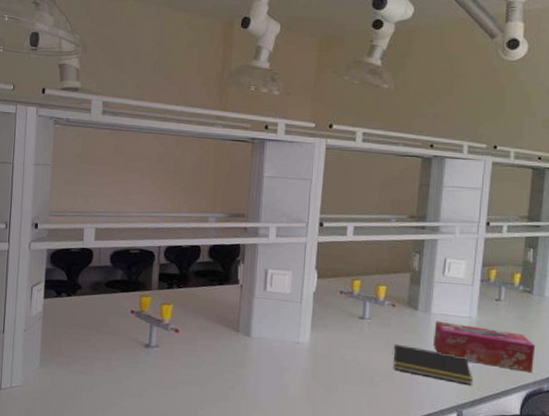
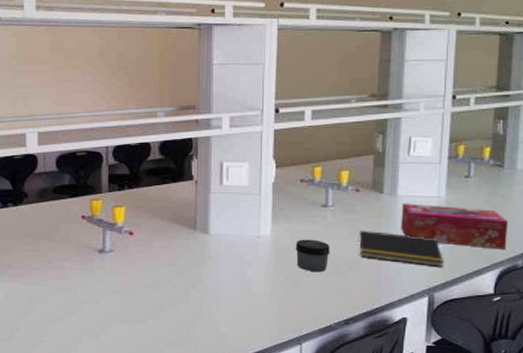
jar: none [332,348,365,381] -> present [295,239,330,272]

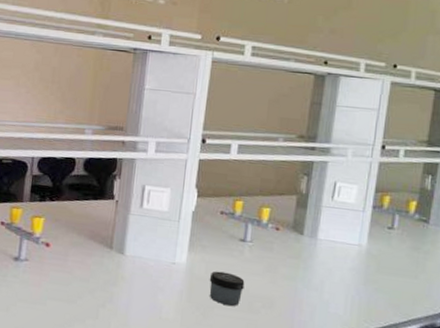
notepad: present [358,230,443,267] -> none [273,269,359,316]
tissue box: present [401,203,508,249] -> none [318,247,429,306]

